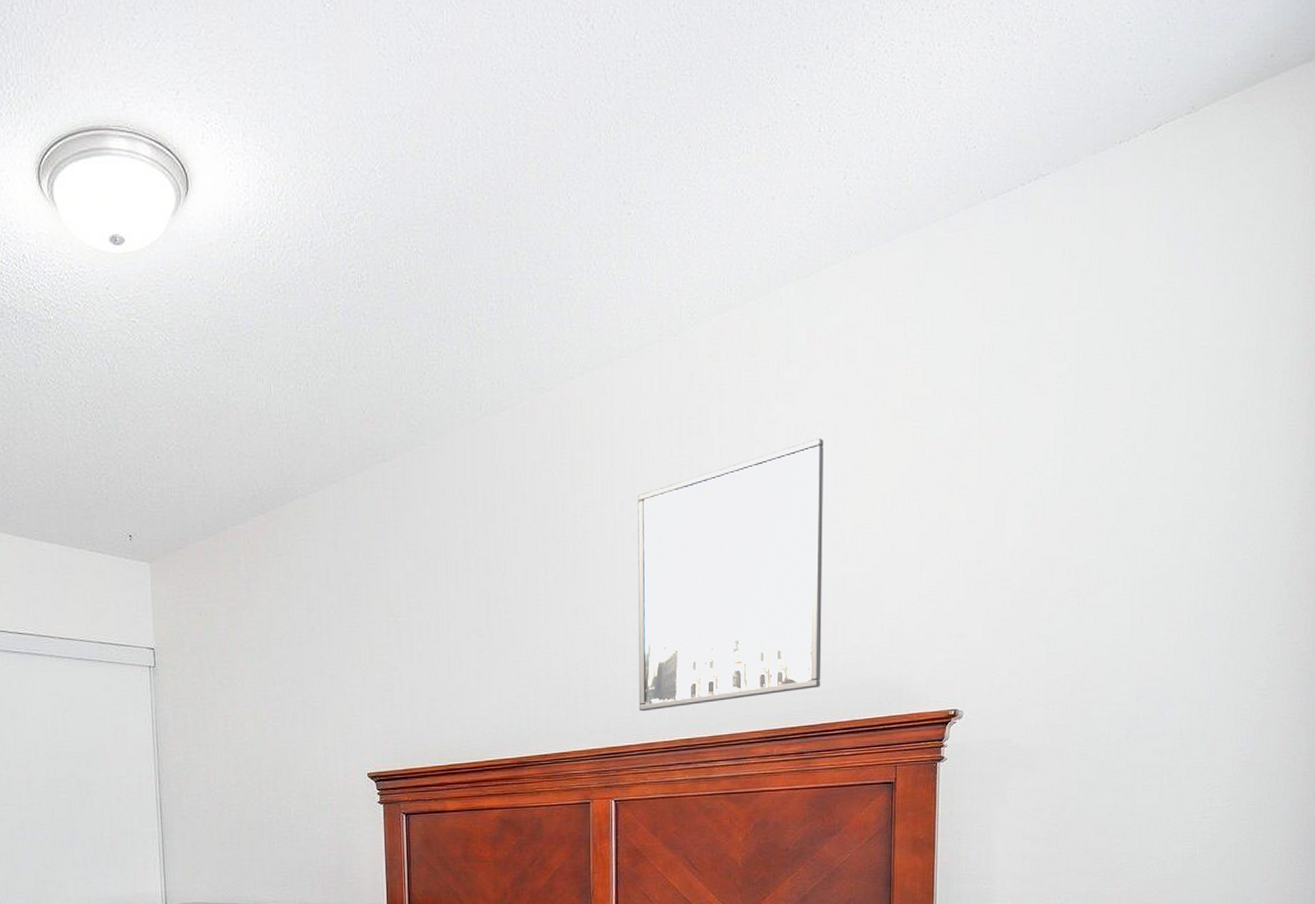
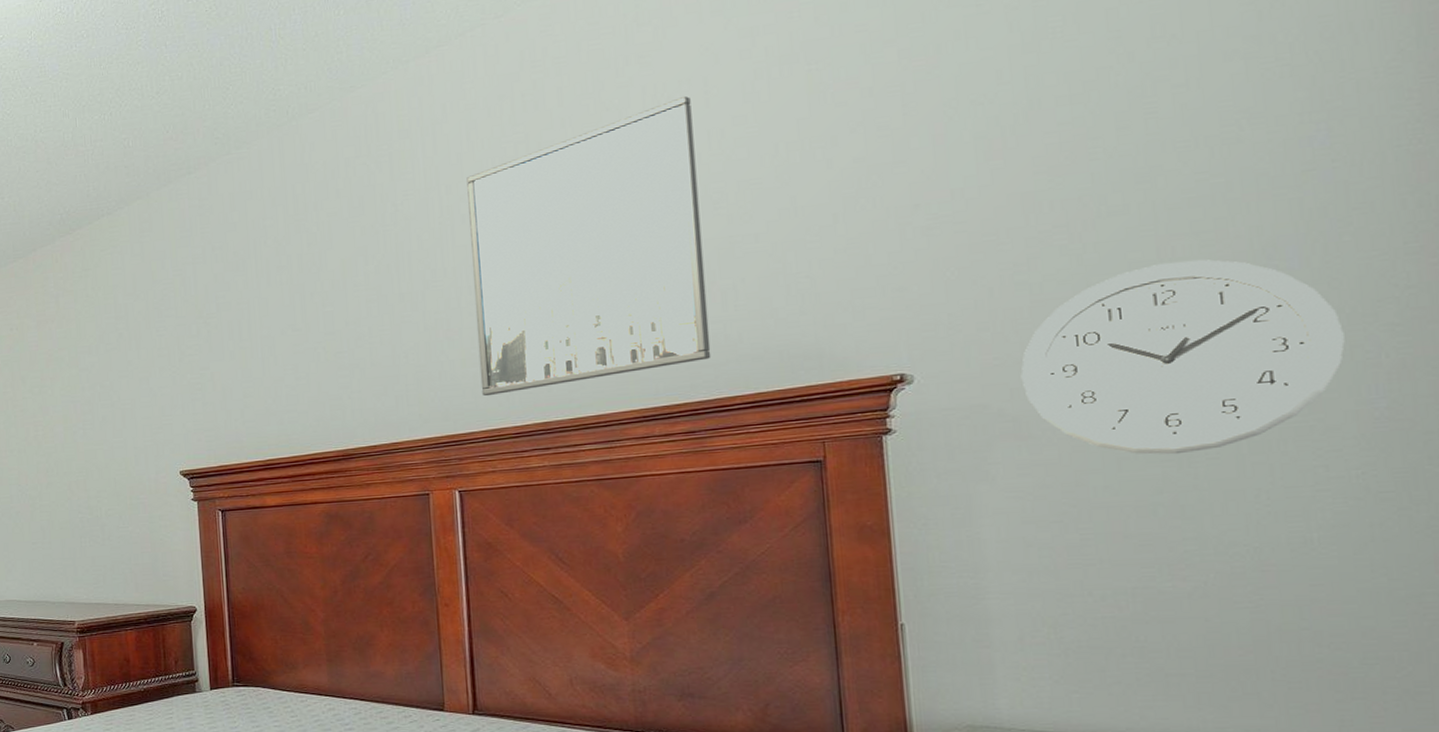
wall clock: none [1034,627,1234,786] -> present [1020,259,1345,455]

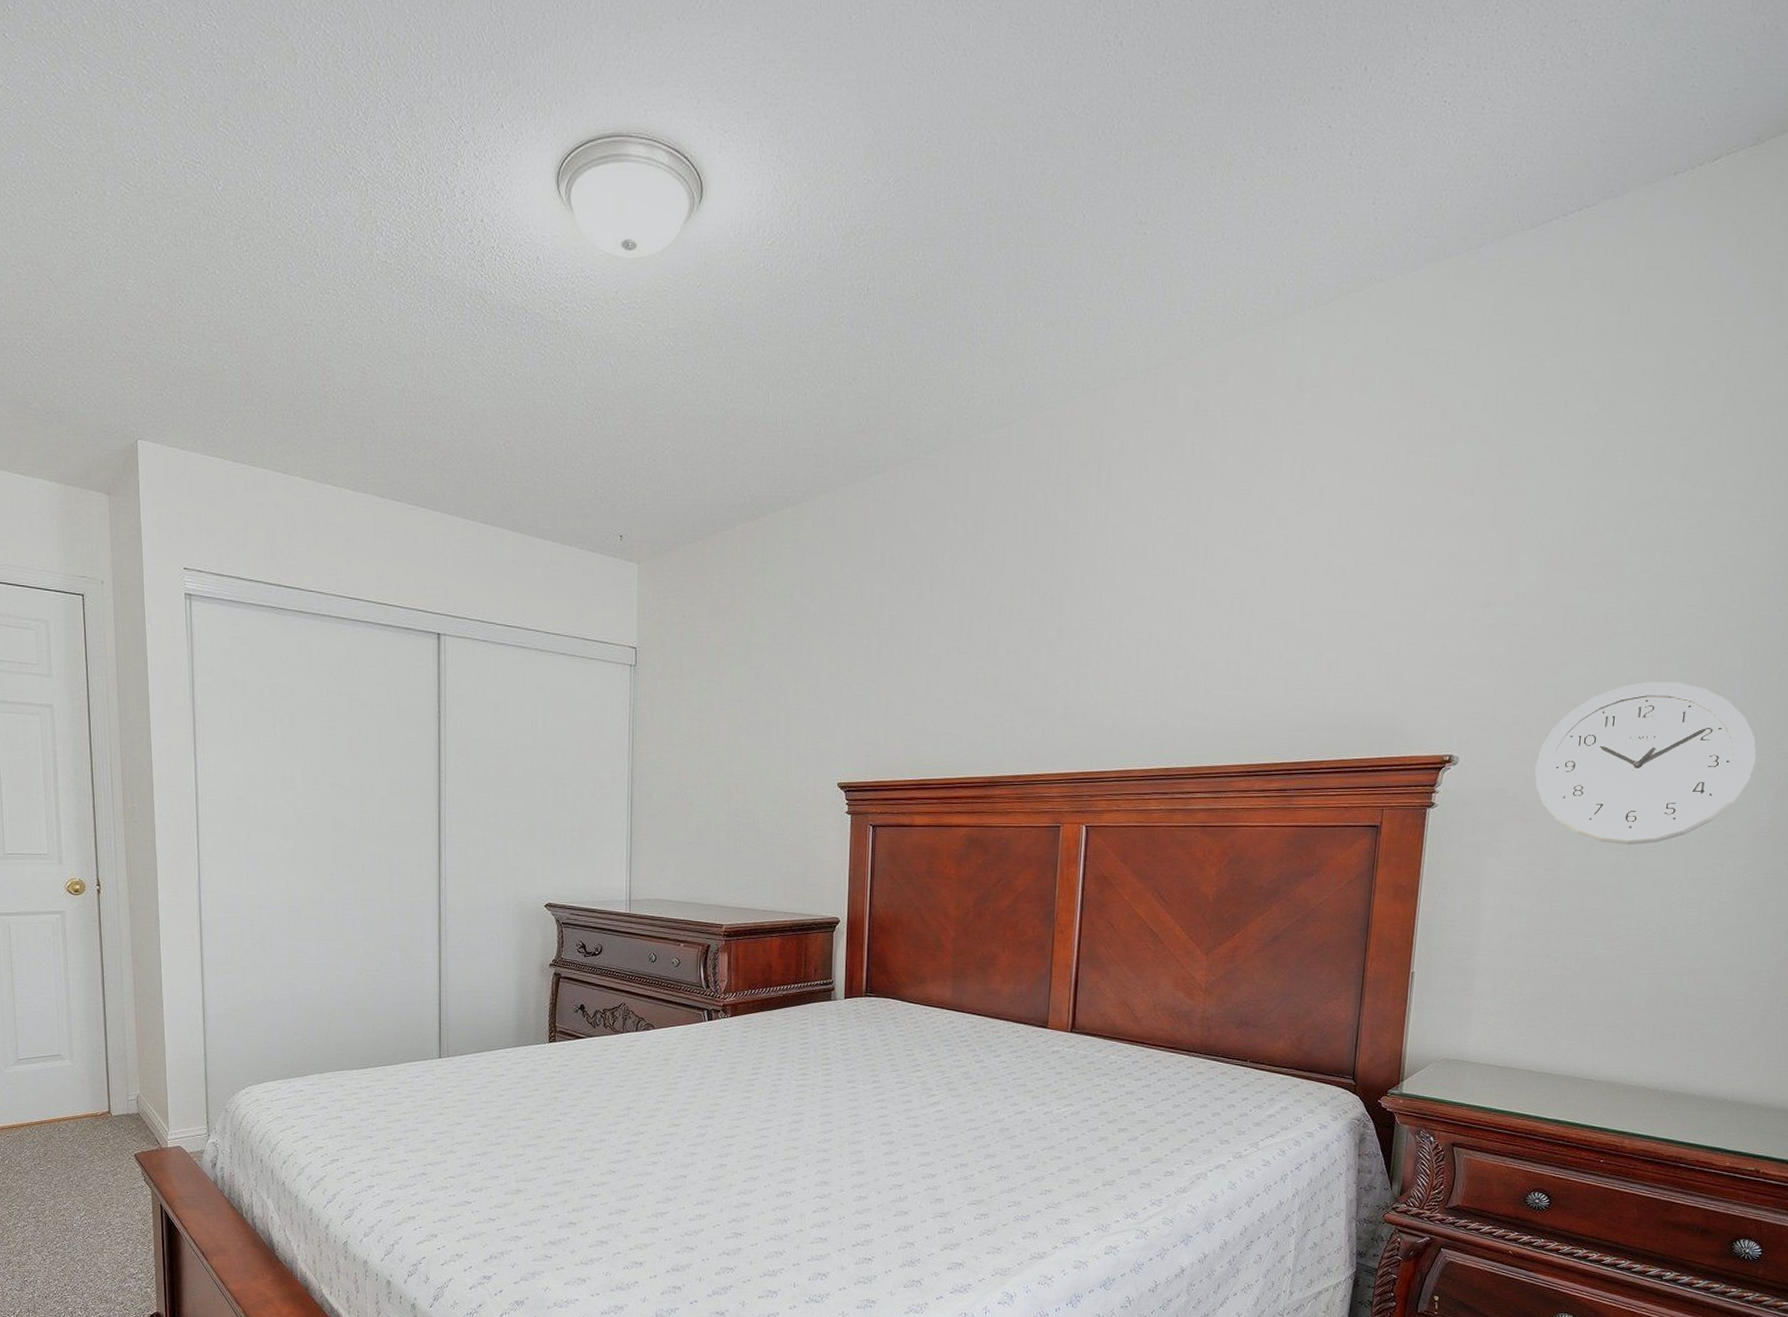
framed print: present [466,95,711,397] -> none [1117,468,1331,738]

